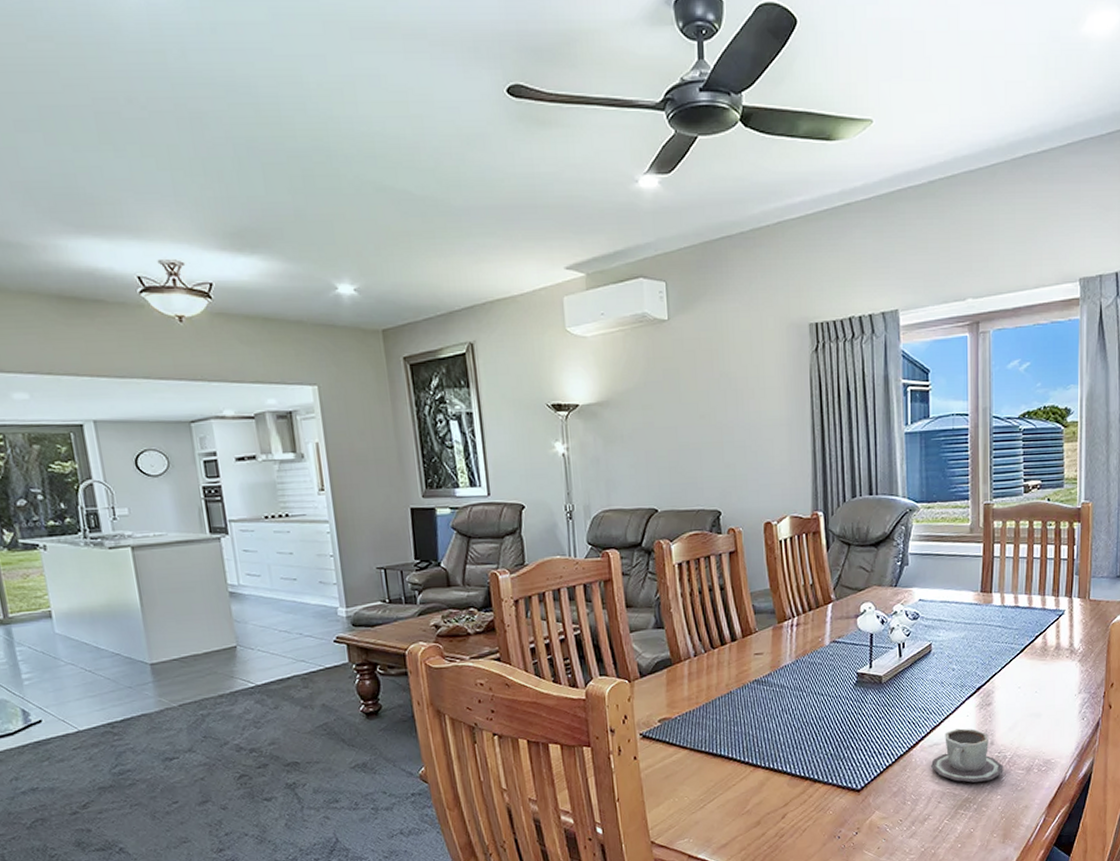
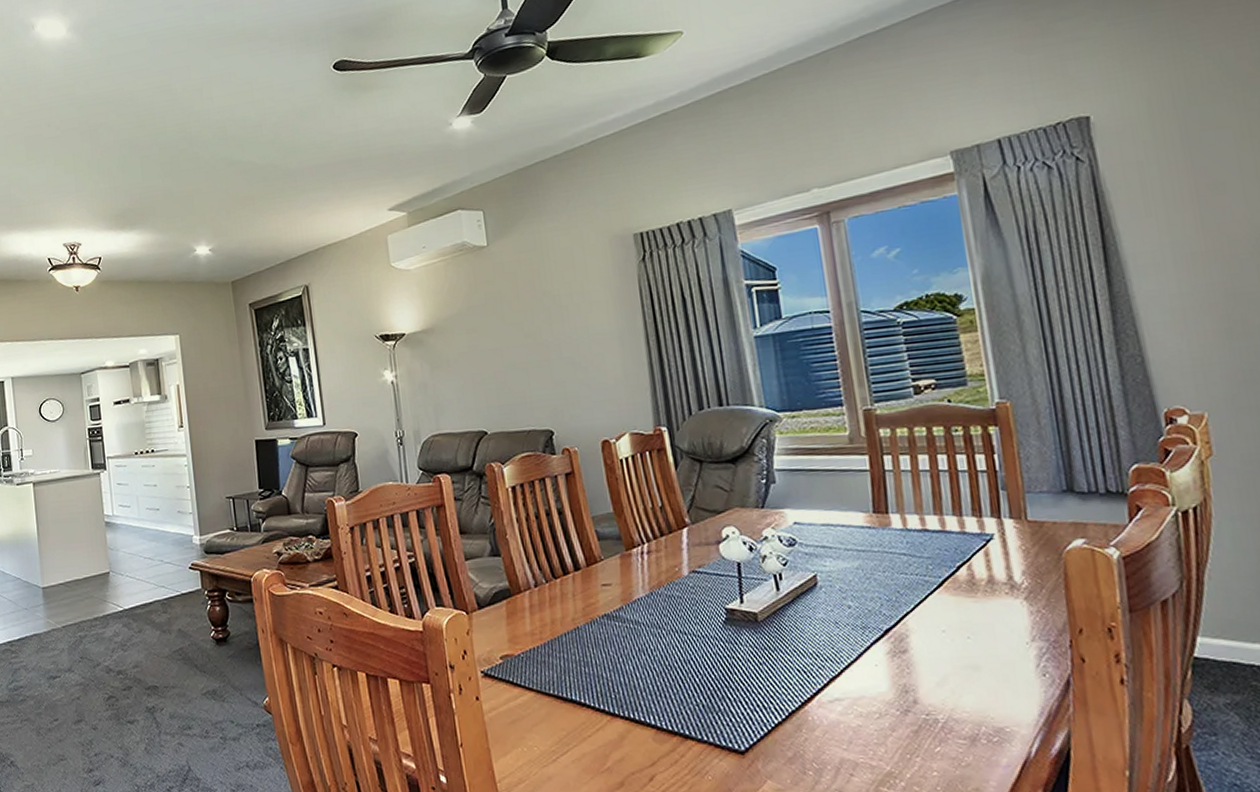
cup: present [931,728,1003,783] -> none [834,681,937,752]

